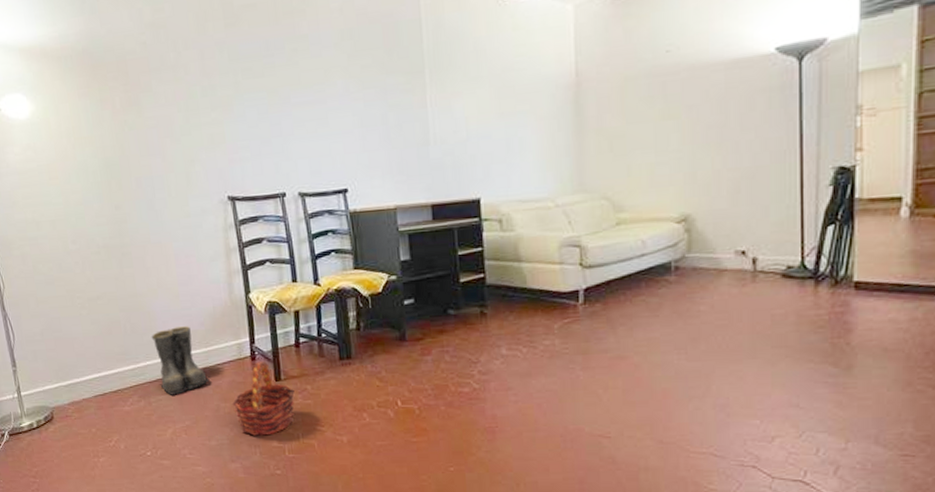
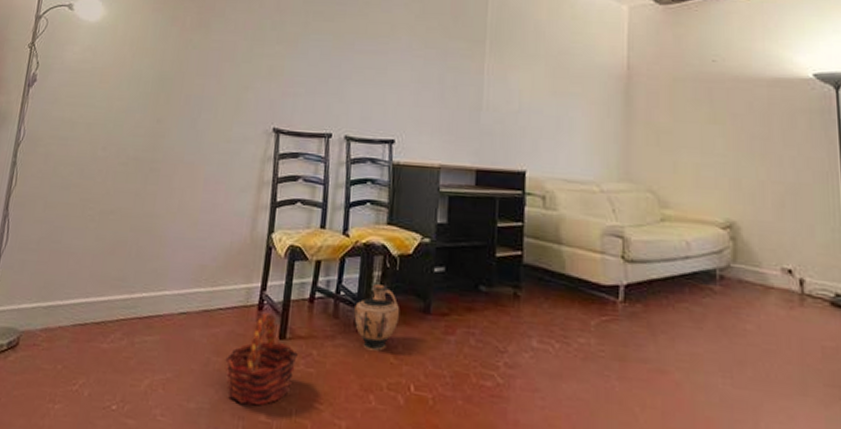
boots: present [151,326,209,395] -> none [150,258,206,338]
ceramic jug: none [337,323,379,378] -> present [354,284,400,351]

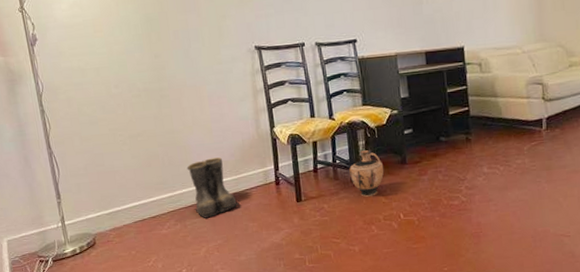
boots: none [150,258,206,338] -> present [187,157,238,218]
basket: present [225,313,298,406] -> none [259,185,314,250]

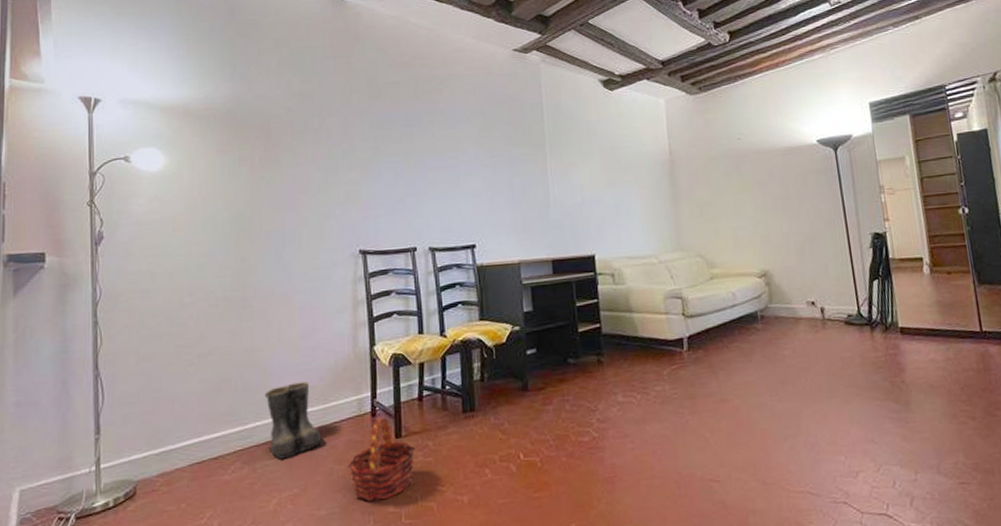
basket: none [259,185,314,250] -> present [348,417,415,502]
ceramic jug: present [349,150,384,197] -> none [461,374,502,432]

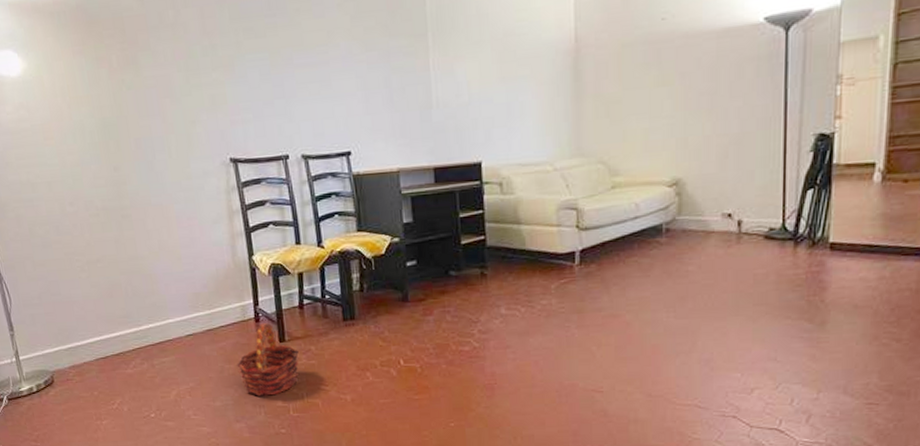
boots: present [264,382,323,460] -> none [153,289,213,358]

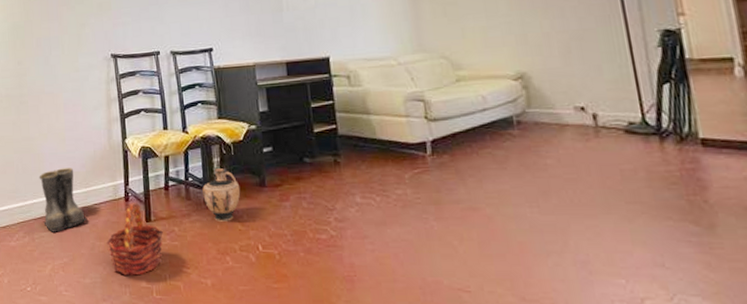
boots: none [153,289,213,358] -> present [39,168,86,232]
ceramic jug: none [340,284,382,339] -> present [202,168,241,221]

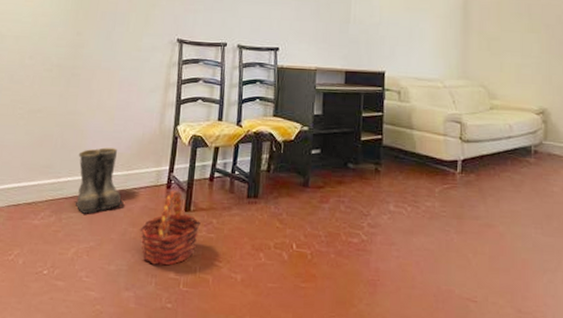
ceramic jug: present [202,168,241,221] -> none [246,165,284,218]

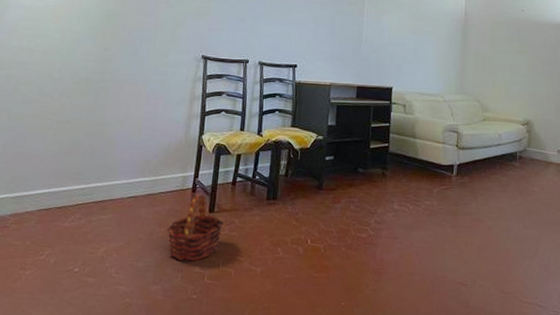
boots: present [75,147,122,214] -> none [104,155,150,216]

